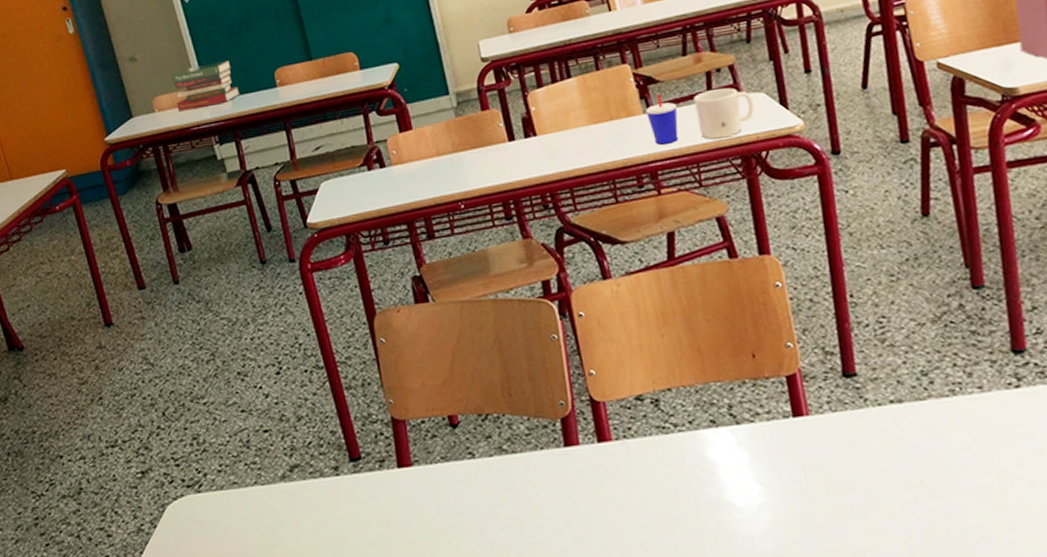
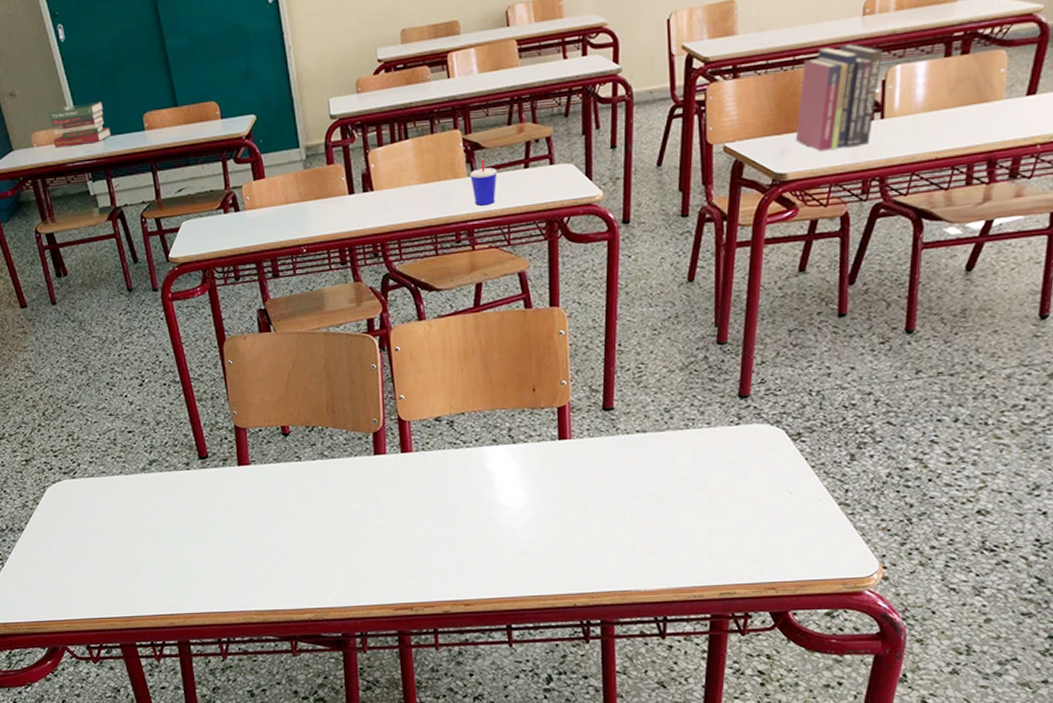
mug: present [694,87,755,140] -> none [513,157,563,204]

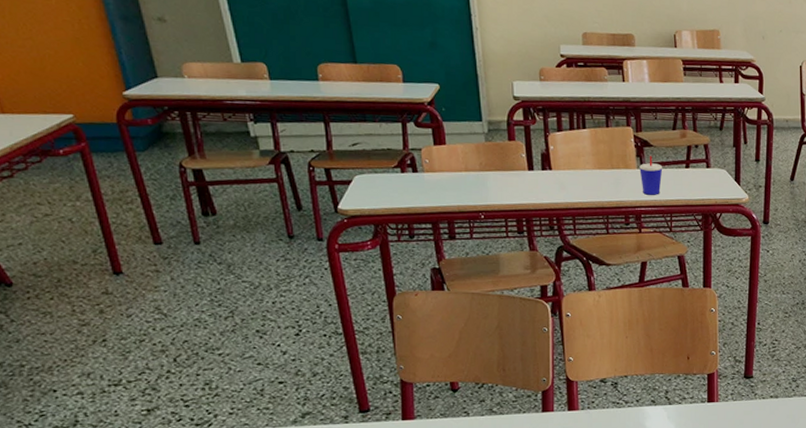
books: present [49,101,112,148] -> none [206,42,280,85]

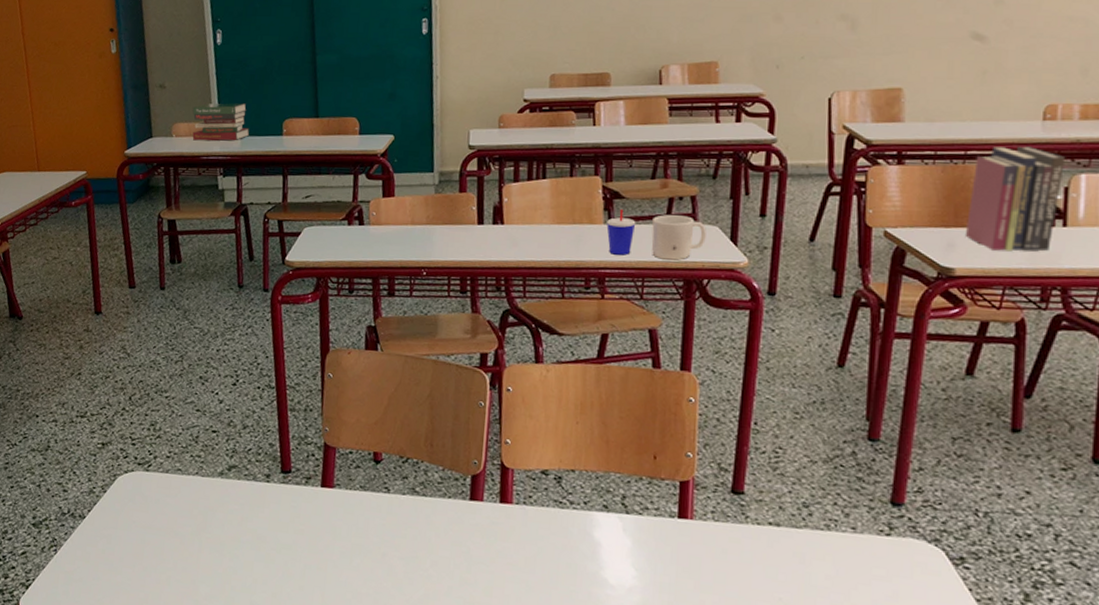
books: none [206,42,280,85] -> present [192,103,250,141]
mug: none [676,160,717,198] -> present [651,215,706,261]

